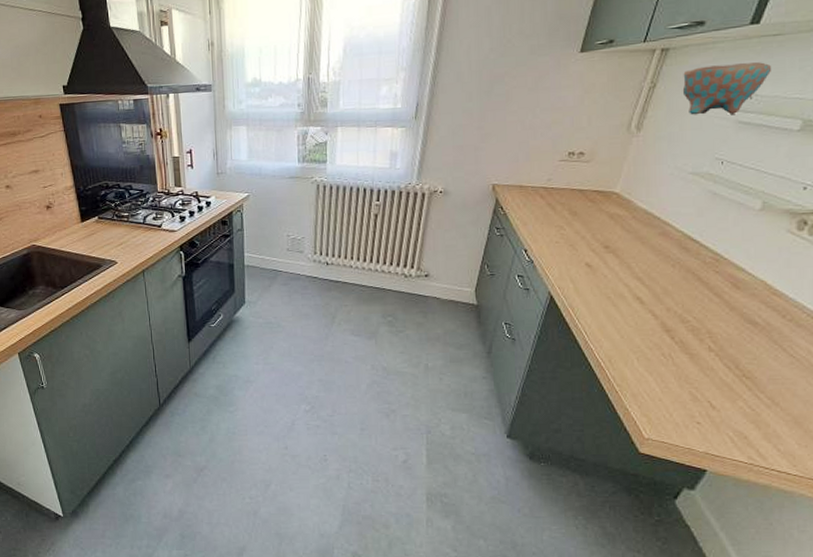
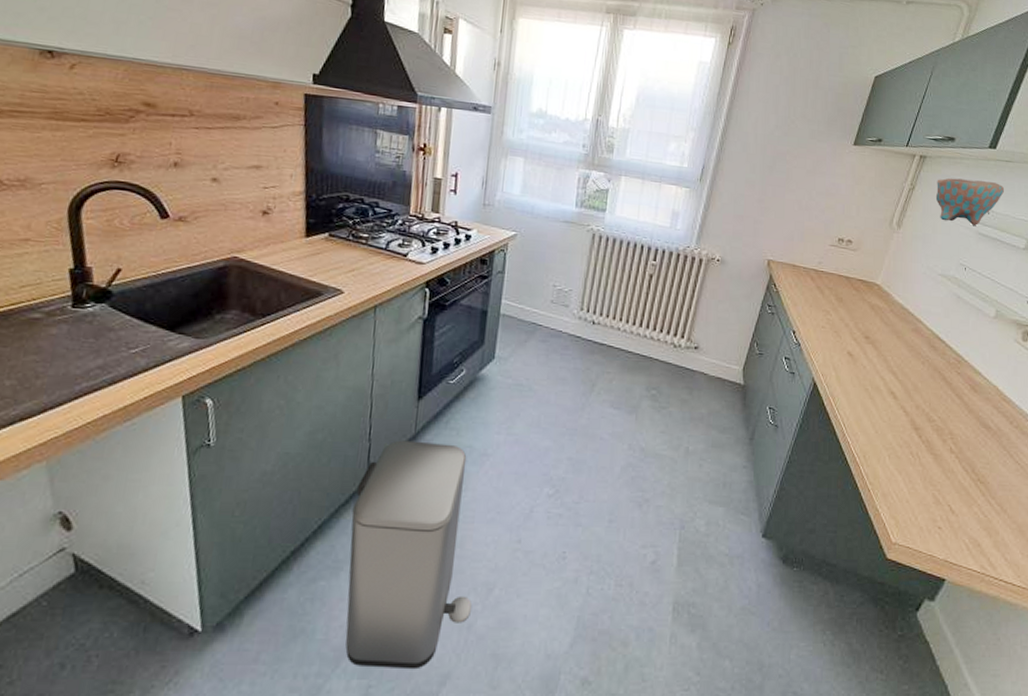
pedal bin: none [152,374,254,544] -> present [345,440,472,670]

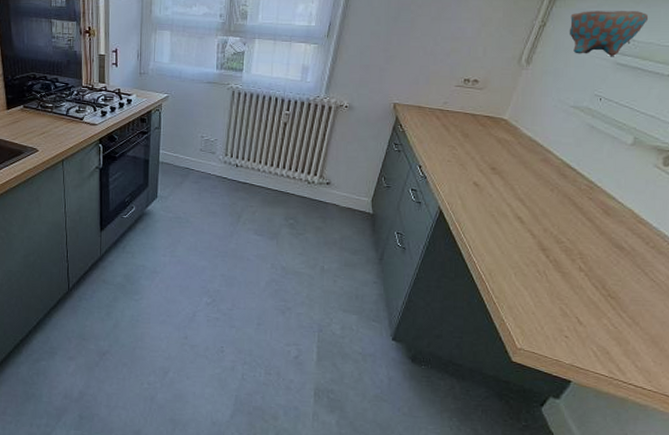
pedal bin: present [345,440,472,670] -> none [59,261,152,427]

